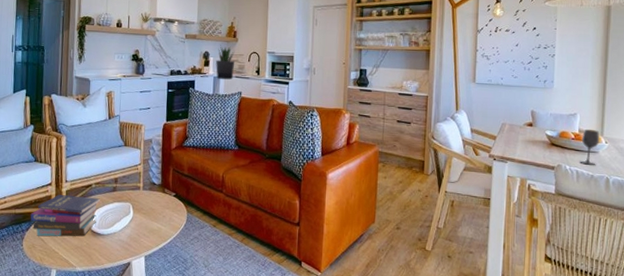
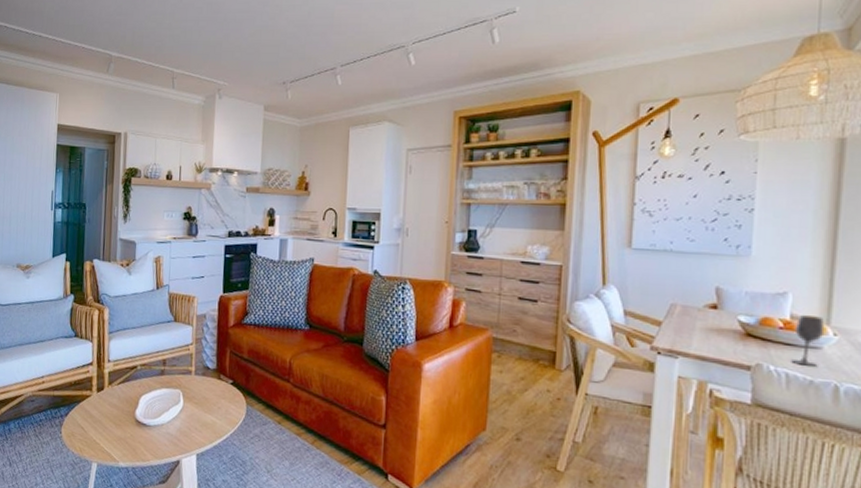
books: present [30,195,101,237] -> none [69,376,147,427]
planter: present [216,45,235,80] -> none [283,200,307,243]

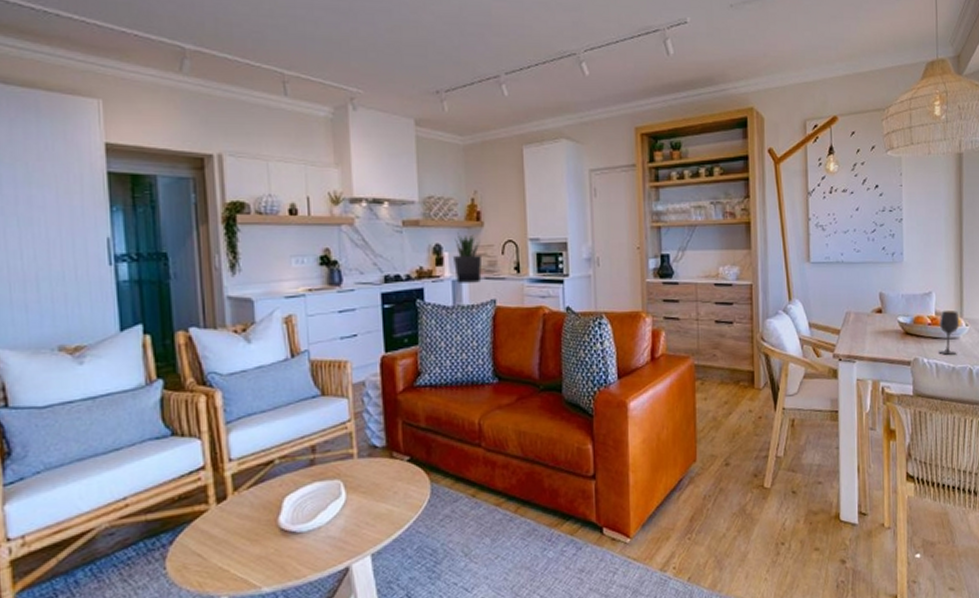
planter: none [283,200,307,243] -> present [453,233,483,283]

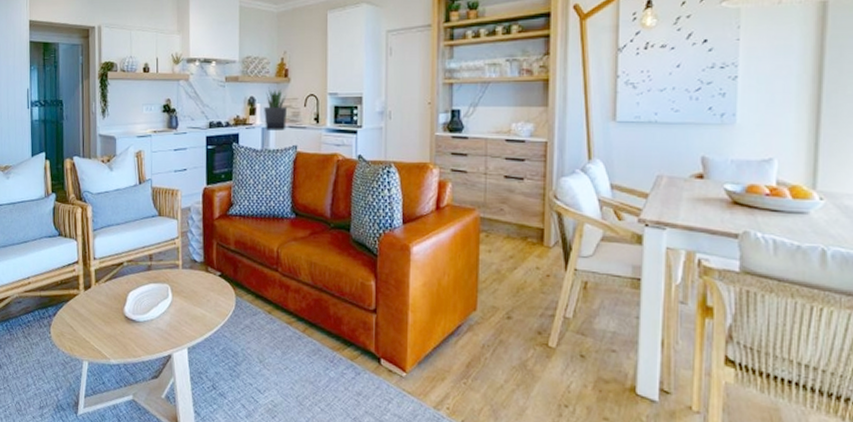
wine glass: present [939,311,960,355] -> none [778,181,811,231]

